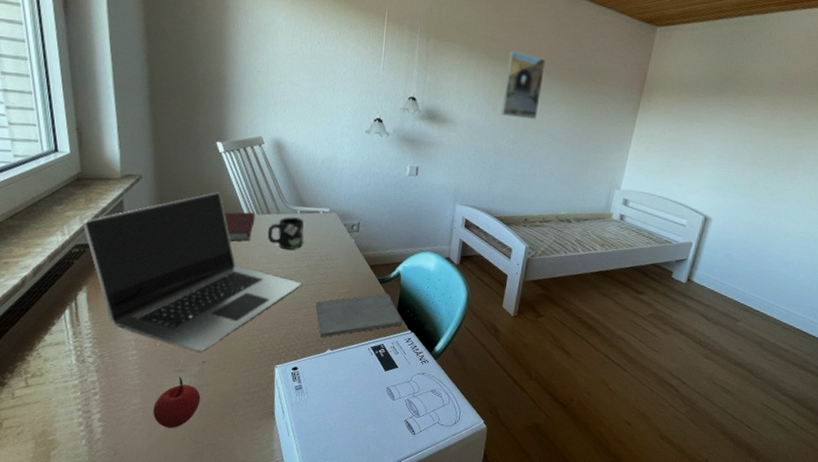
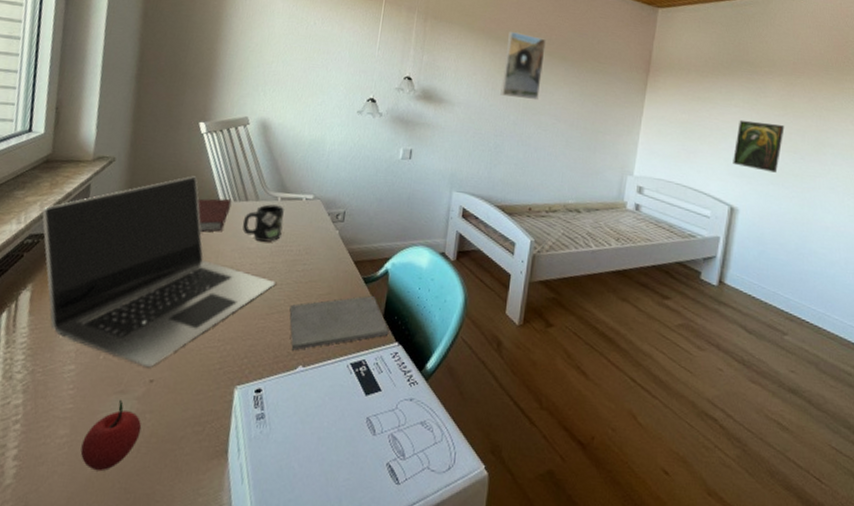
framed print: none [712,137,764,186] -> present [733,119,785,173]

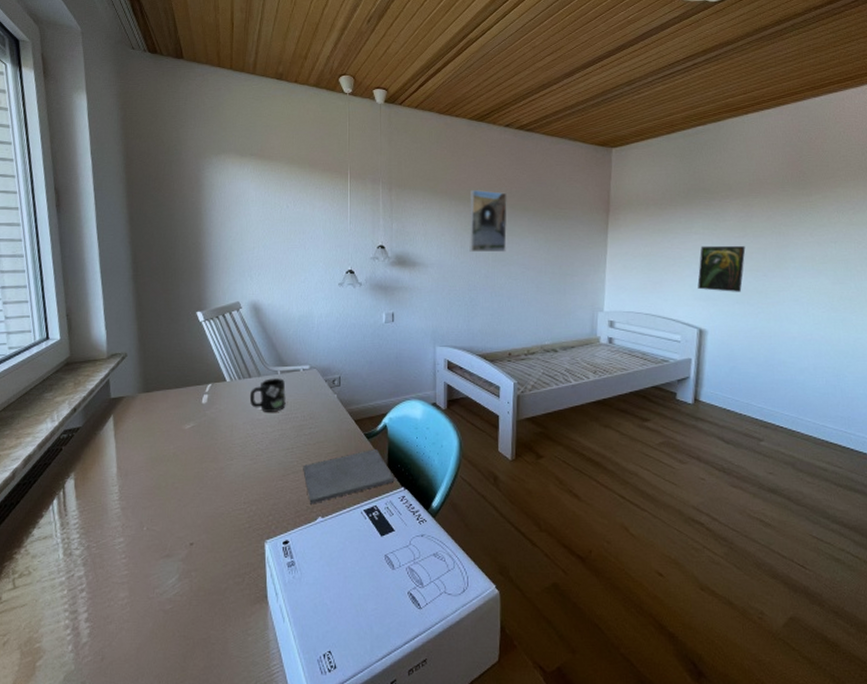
laptop: present [41,176,275,368] -> none [71,361,286,533]
apple: present [80,399,142,472] -> none [141,562,190,624]
notebook: present [196,198,232,232] -> none [205,377,237,410]

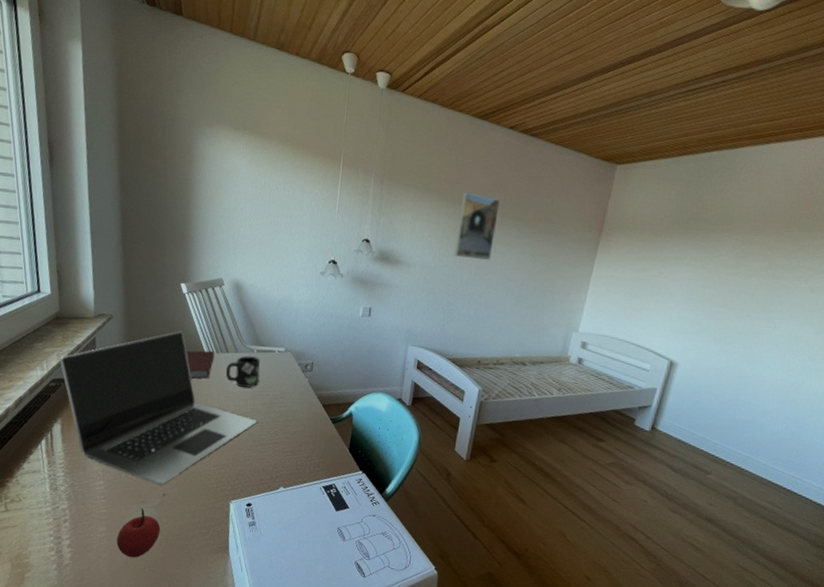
laptop: none [71,361,286,533] -> present [59,331,257,485]
apple: none [141,562,190,624] -> present [116,507,161,558]
notebook: none [205,377,237,410] -> present [185,350,215,379]
notepad: present [303,448,395,505] -> none [270,433,354,476]
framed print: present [697,245,746,292] -> none [677,278,735,330]

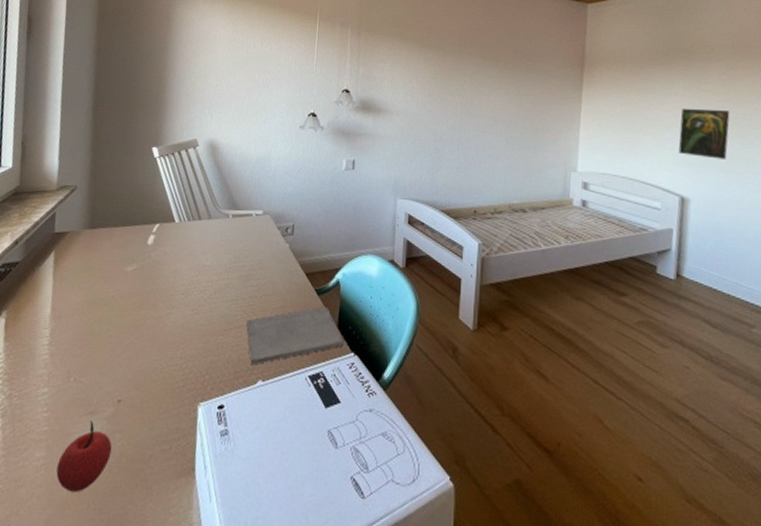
laptop: present [59,331,257,485] -> none [12,199,231,388]
notebook: present [185,350,215,379] -> none [153,218,186,253]
mug: present [225,355,261,388] -> none [197,222,236,259]
notepad: none [270,433,354,476] -> present [246,306,344,366]
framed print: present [454,193,500,261] -> none [437,39,478,104]
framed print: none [677,278,735,330] -> present [678,108,730,159]

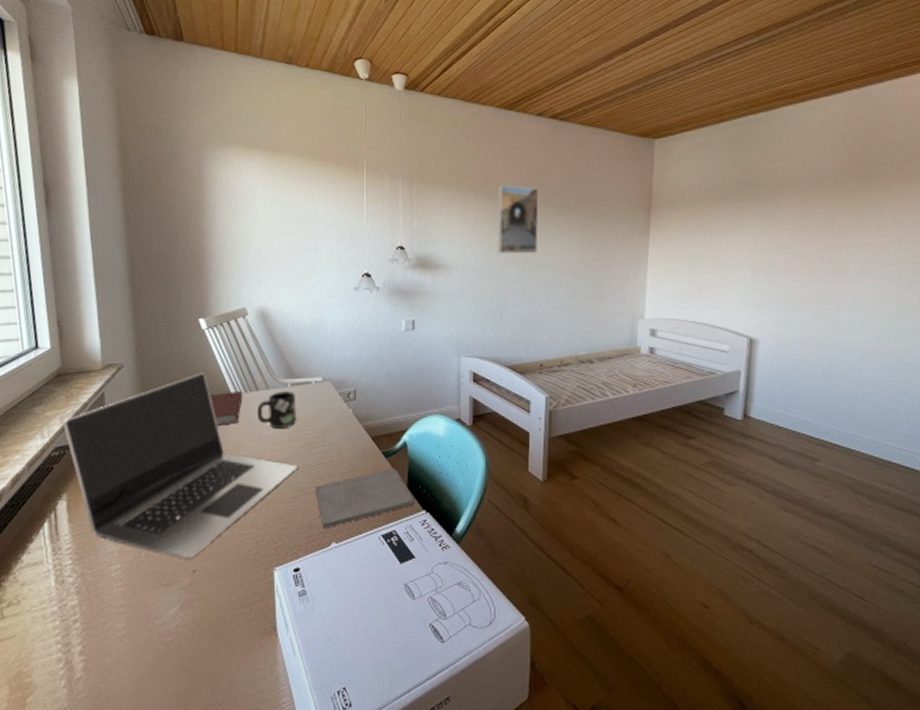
laptop: none [12,199,231,388] -> present [62,372,297,560]
apple: present [56,420,112,493] -> none [139,591,192,658]
notebook: none [153,218,186,253] -> present [209,390,243,426]
mug: none [197,222,236,259] -> present [256,391,296,428]
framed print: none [437,39,478,104] -> present [497,185,539,254]
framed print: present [678,108,730,159] -> none [748,246,801,298]

